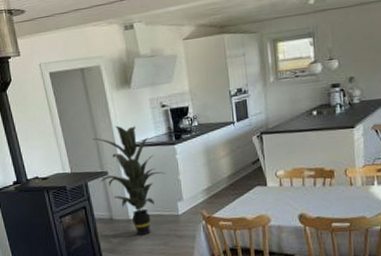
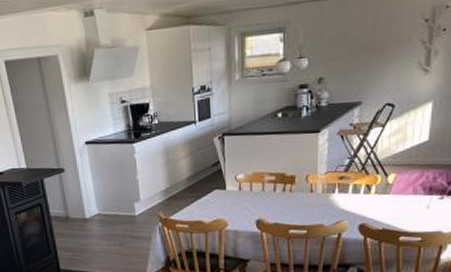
indoor plant: present [92,126,165,235] -> none [49,121,123,235]

